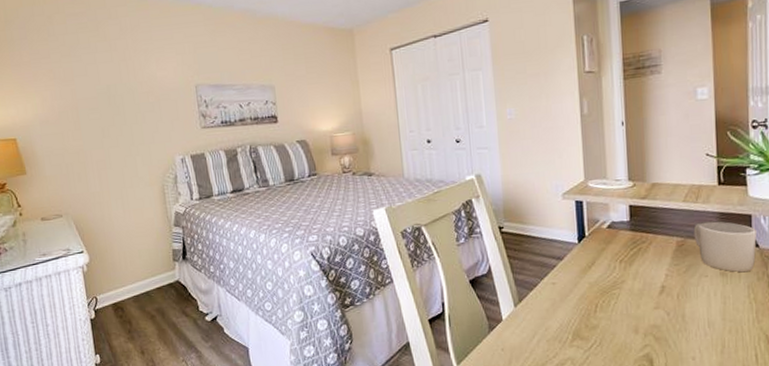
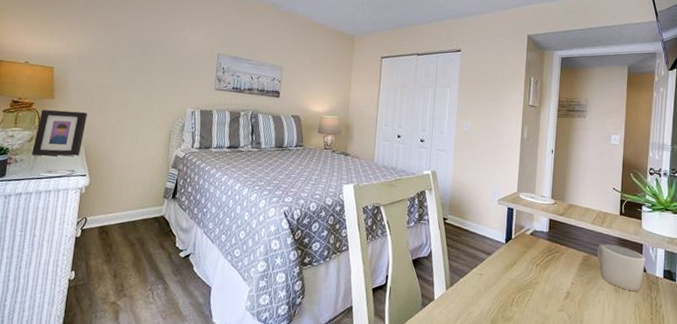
picture frame: none [16,183,71,241] -> present [31,110,88,156]

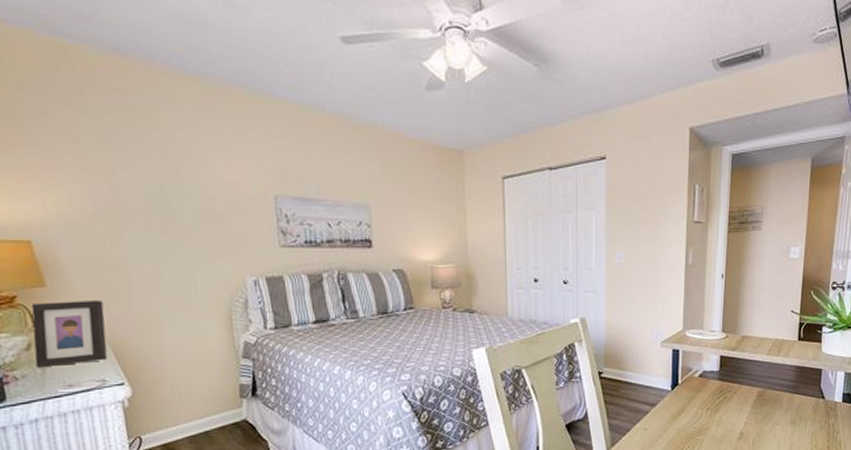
mug: present [597,243,645,292] -> none [772,373,824,422]

